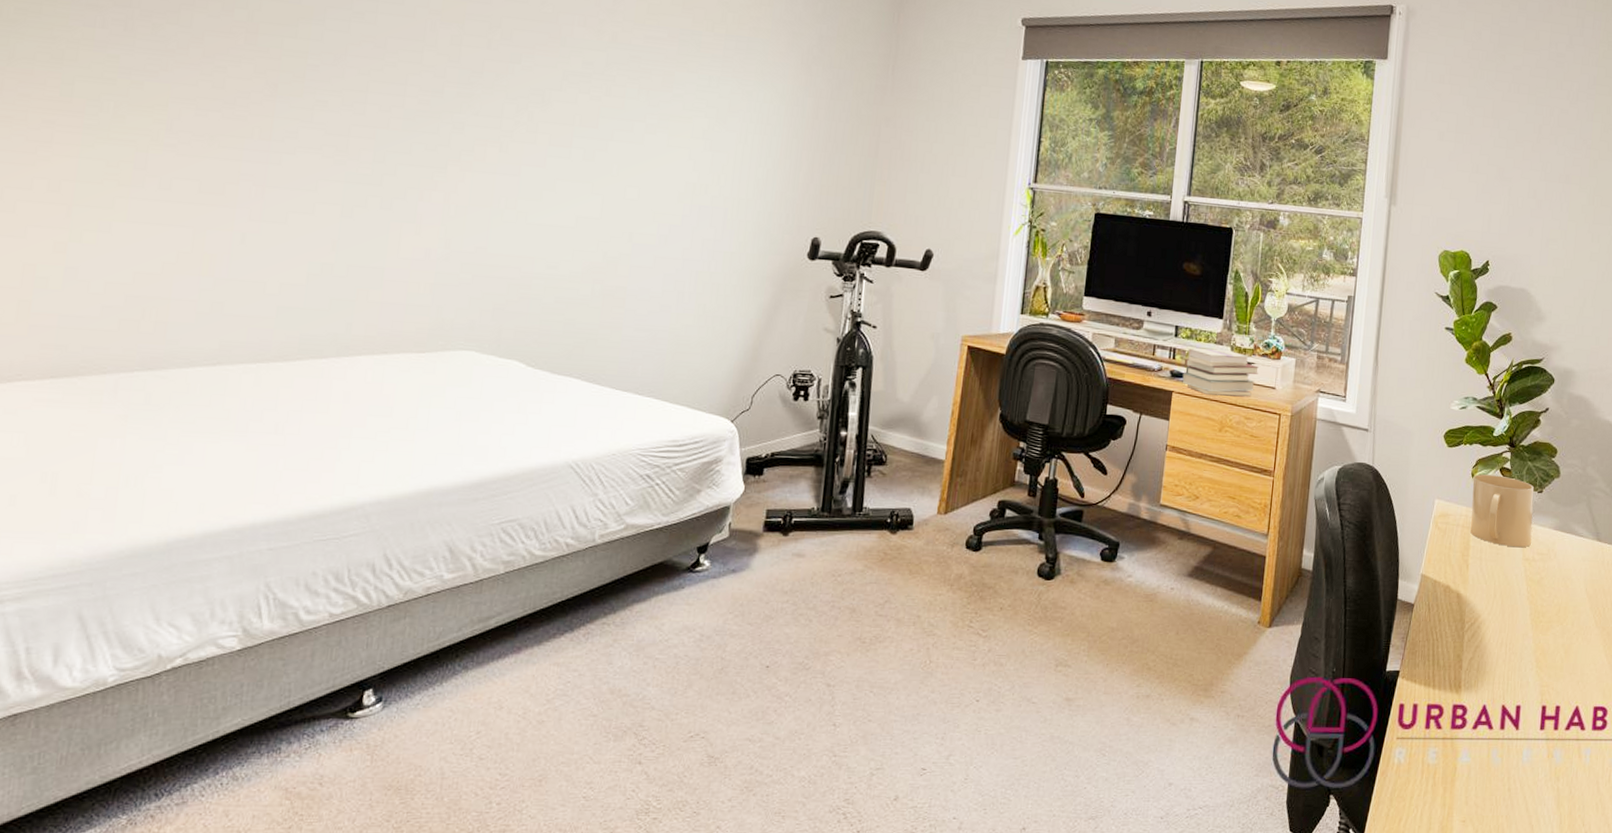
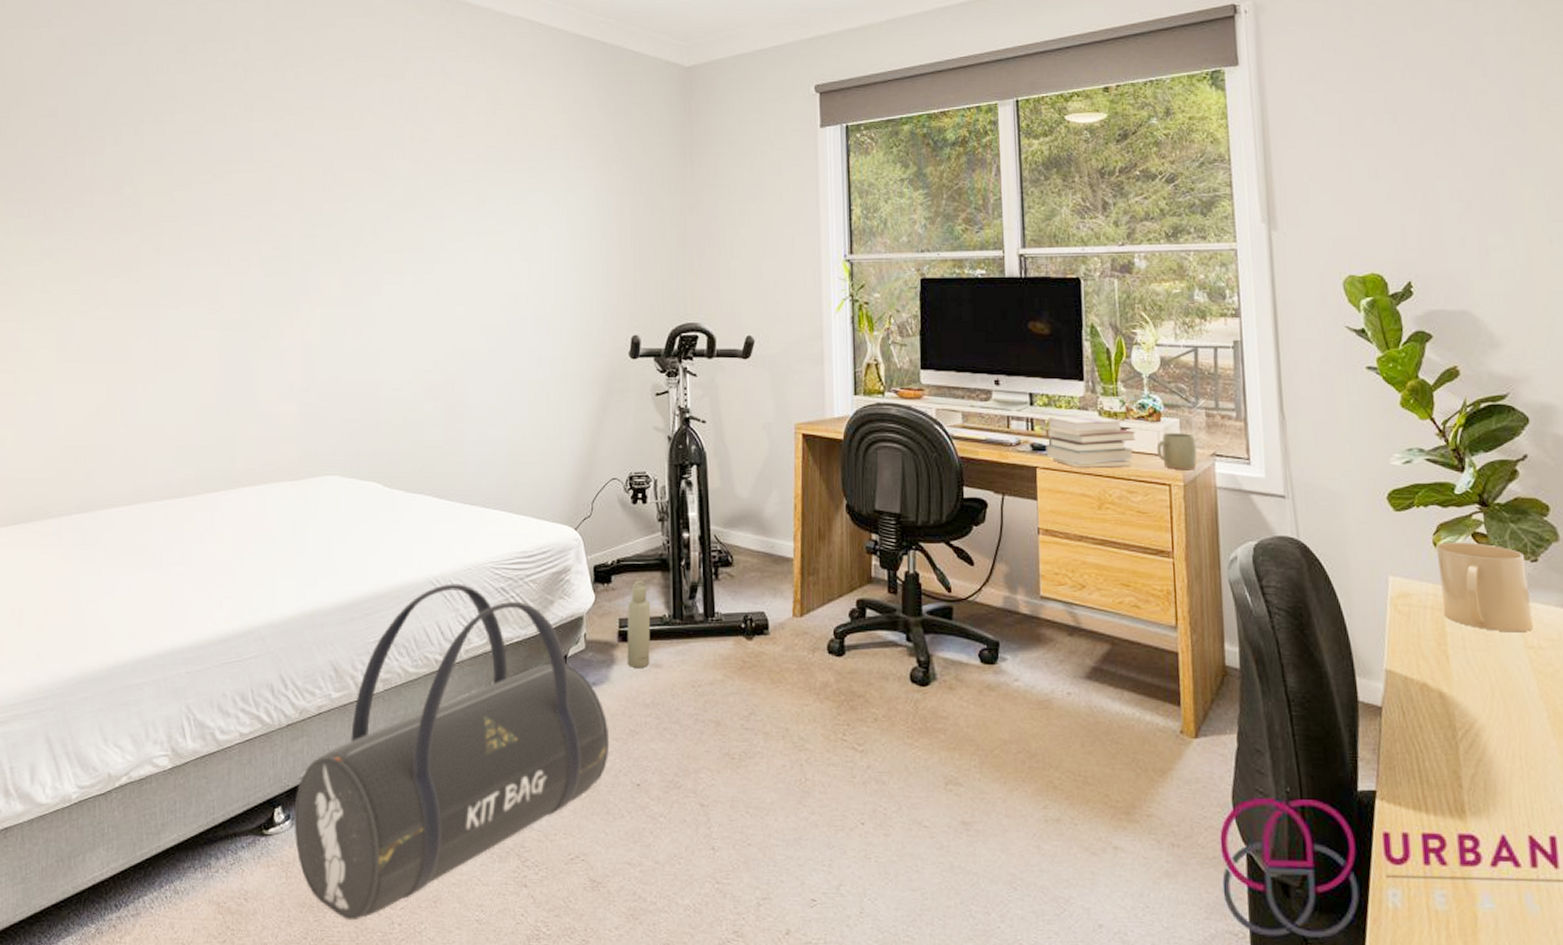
duffel bag: none [385,468,744,802] -> present [294,583,610,921]
bottle: none [770,474,801,558] -> present [627,580,651,669]
mug: none [1273,370,1306,403] -> present [1156,433,1197,470]

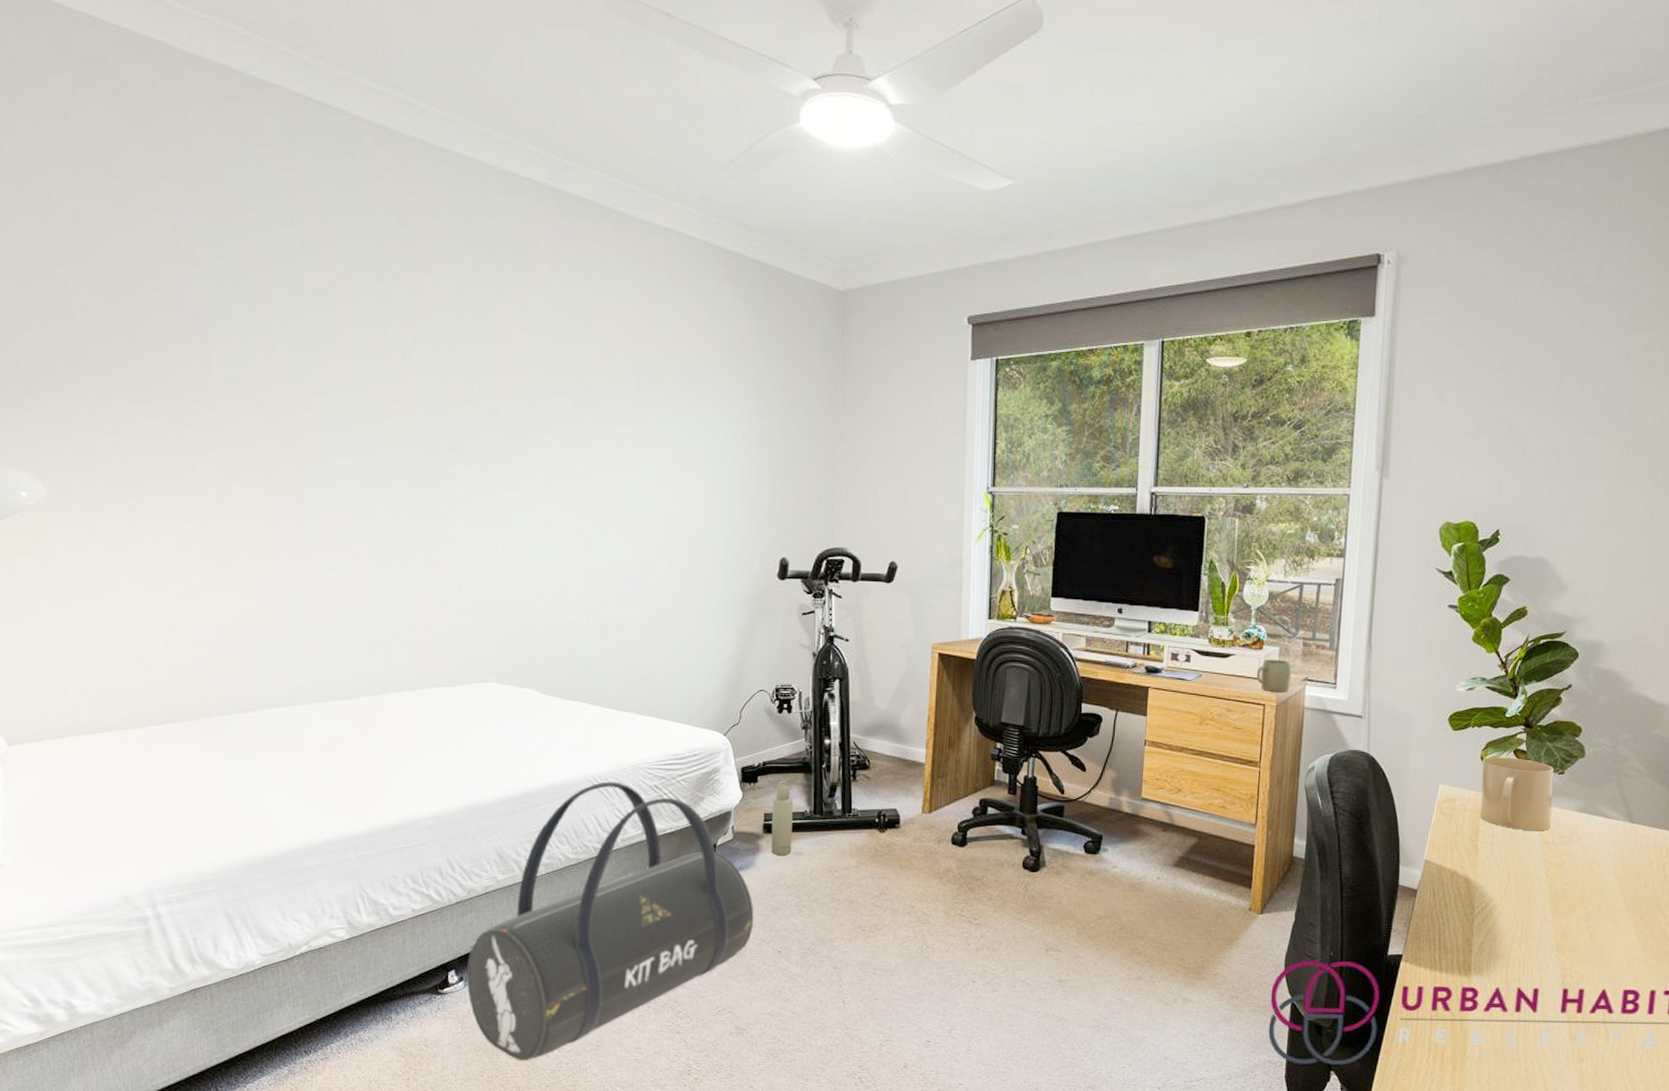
books: present [1045,415,1136,468] -> none [1158,642,1239,689]

